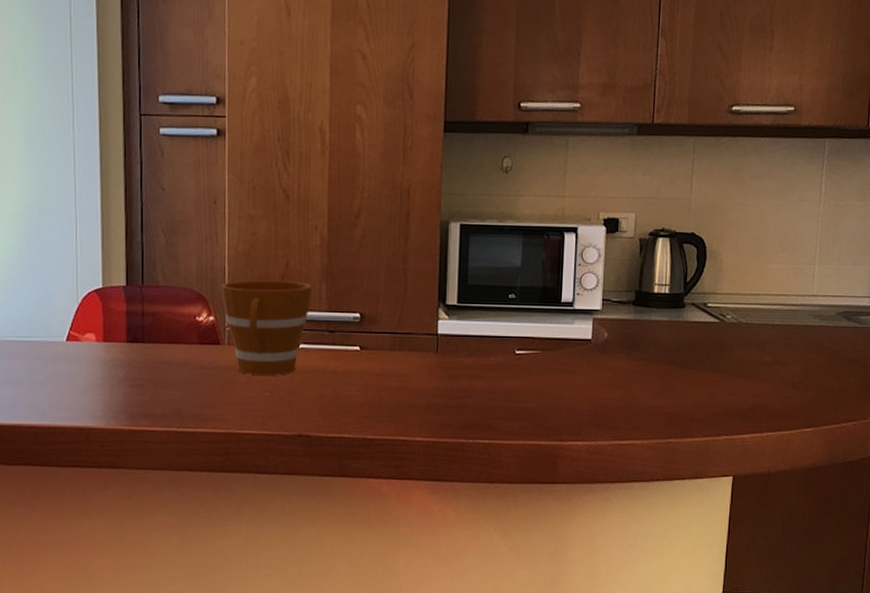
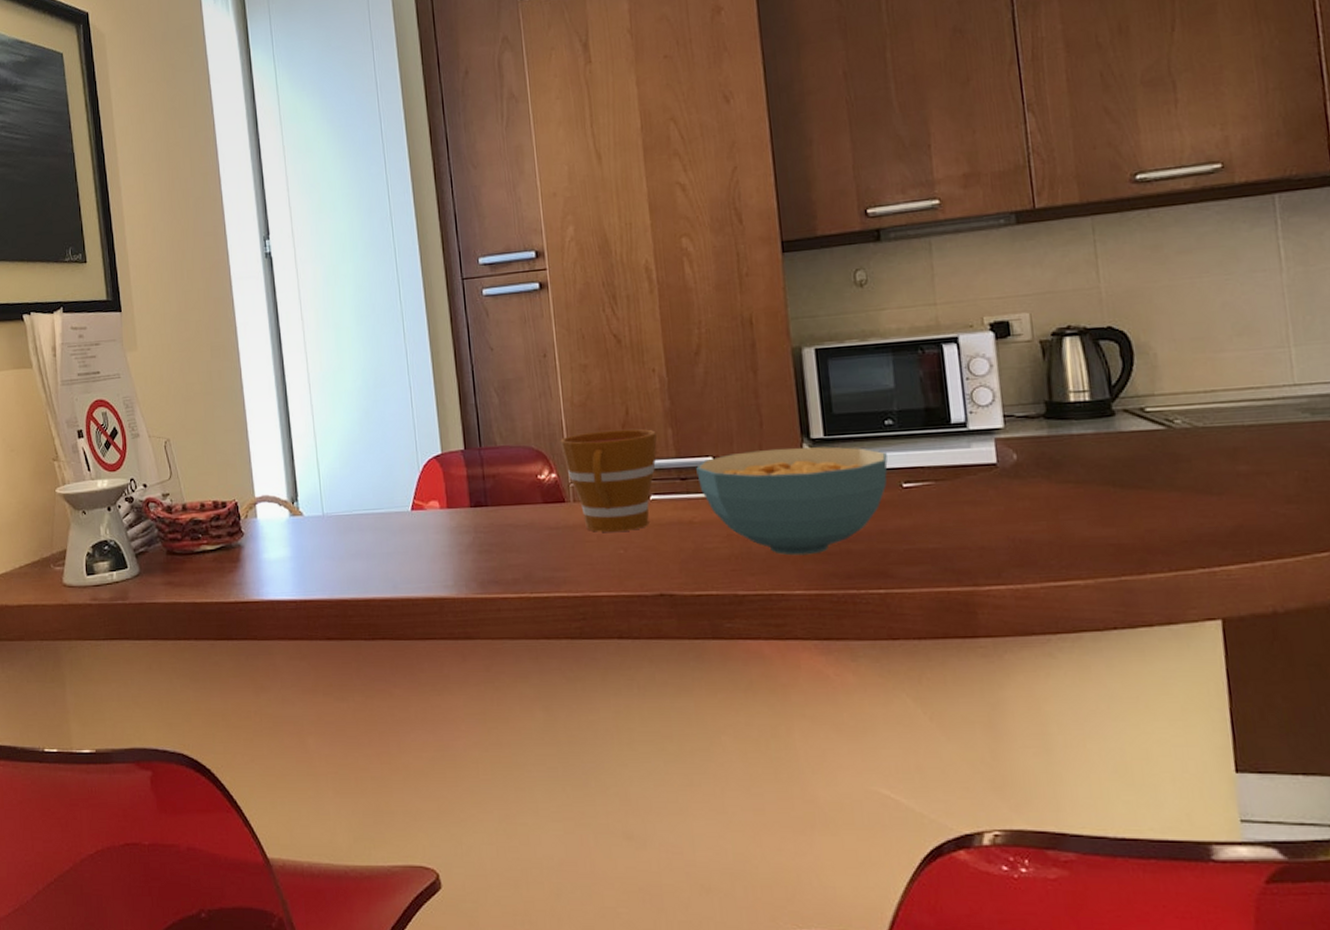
cereal bowl: none [344,310,507,407] -> present [696,446,888,556]

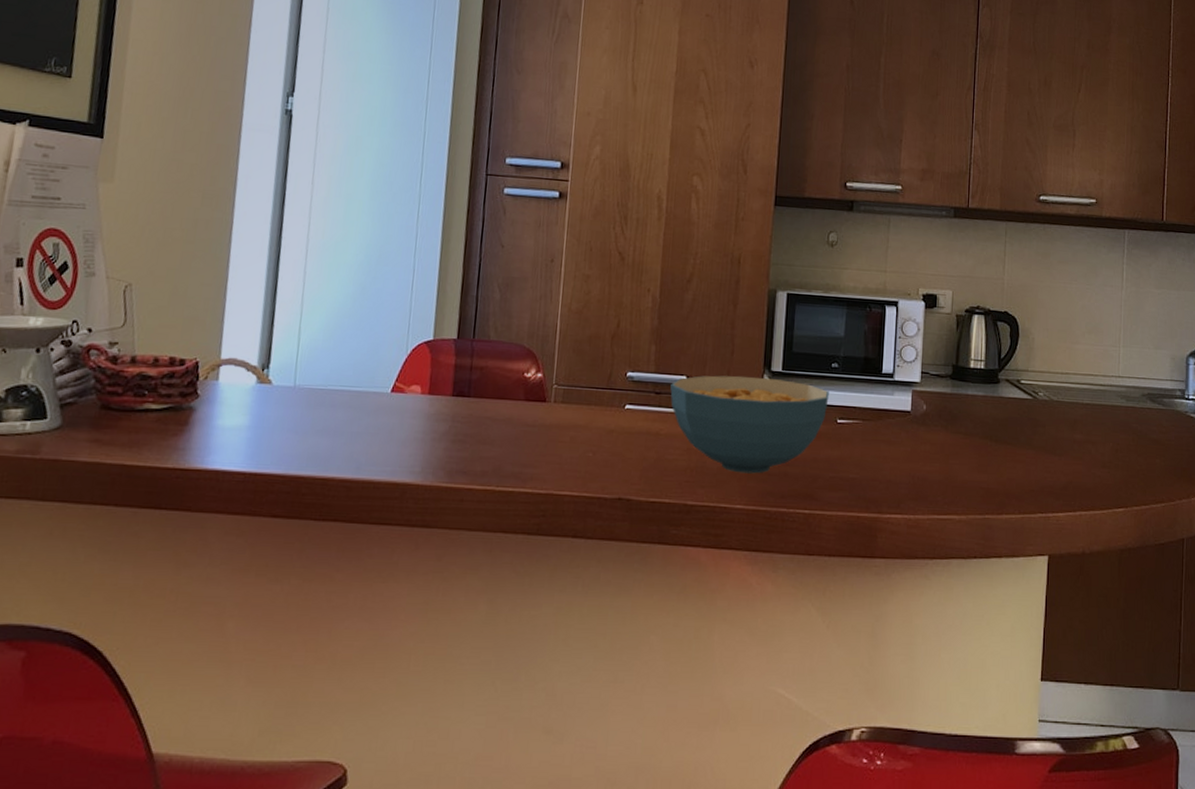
cup: present [560,428,658,532] -> none [551,338,642,436]

